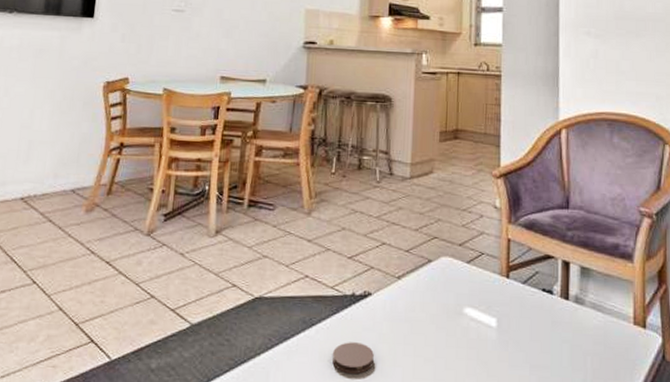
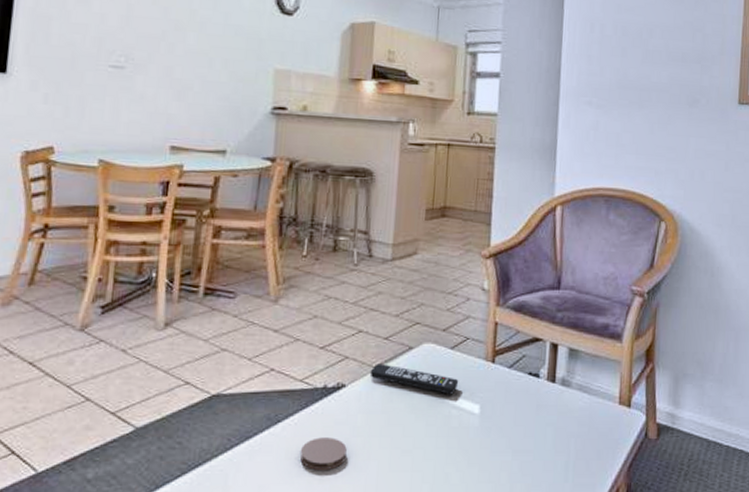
remote control: none [393,274,476,307] -> present [369,364,459,395]

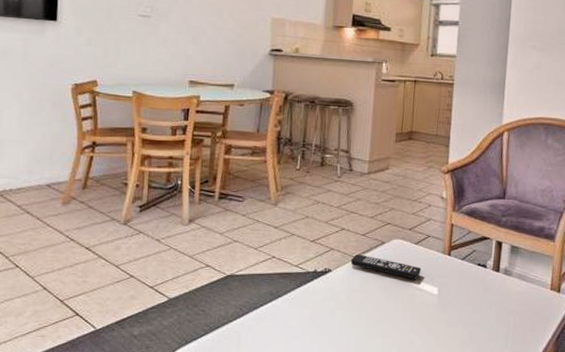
coaster: present [300,437,347,470] -> none [296,309,333,334]

